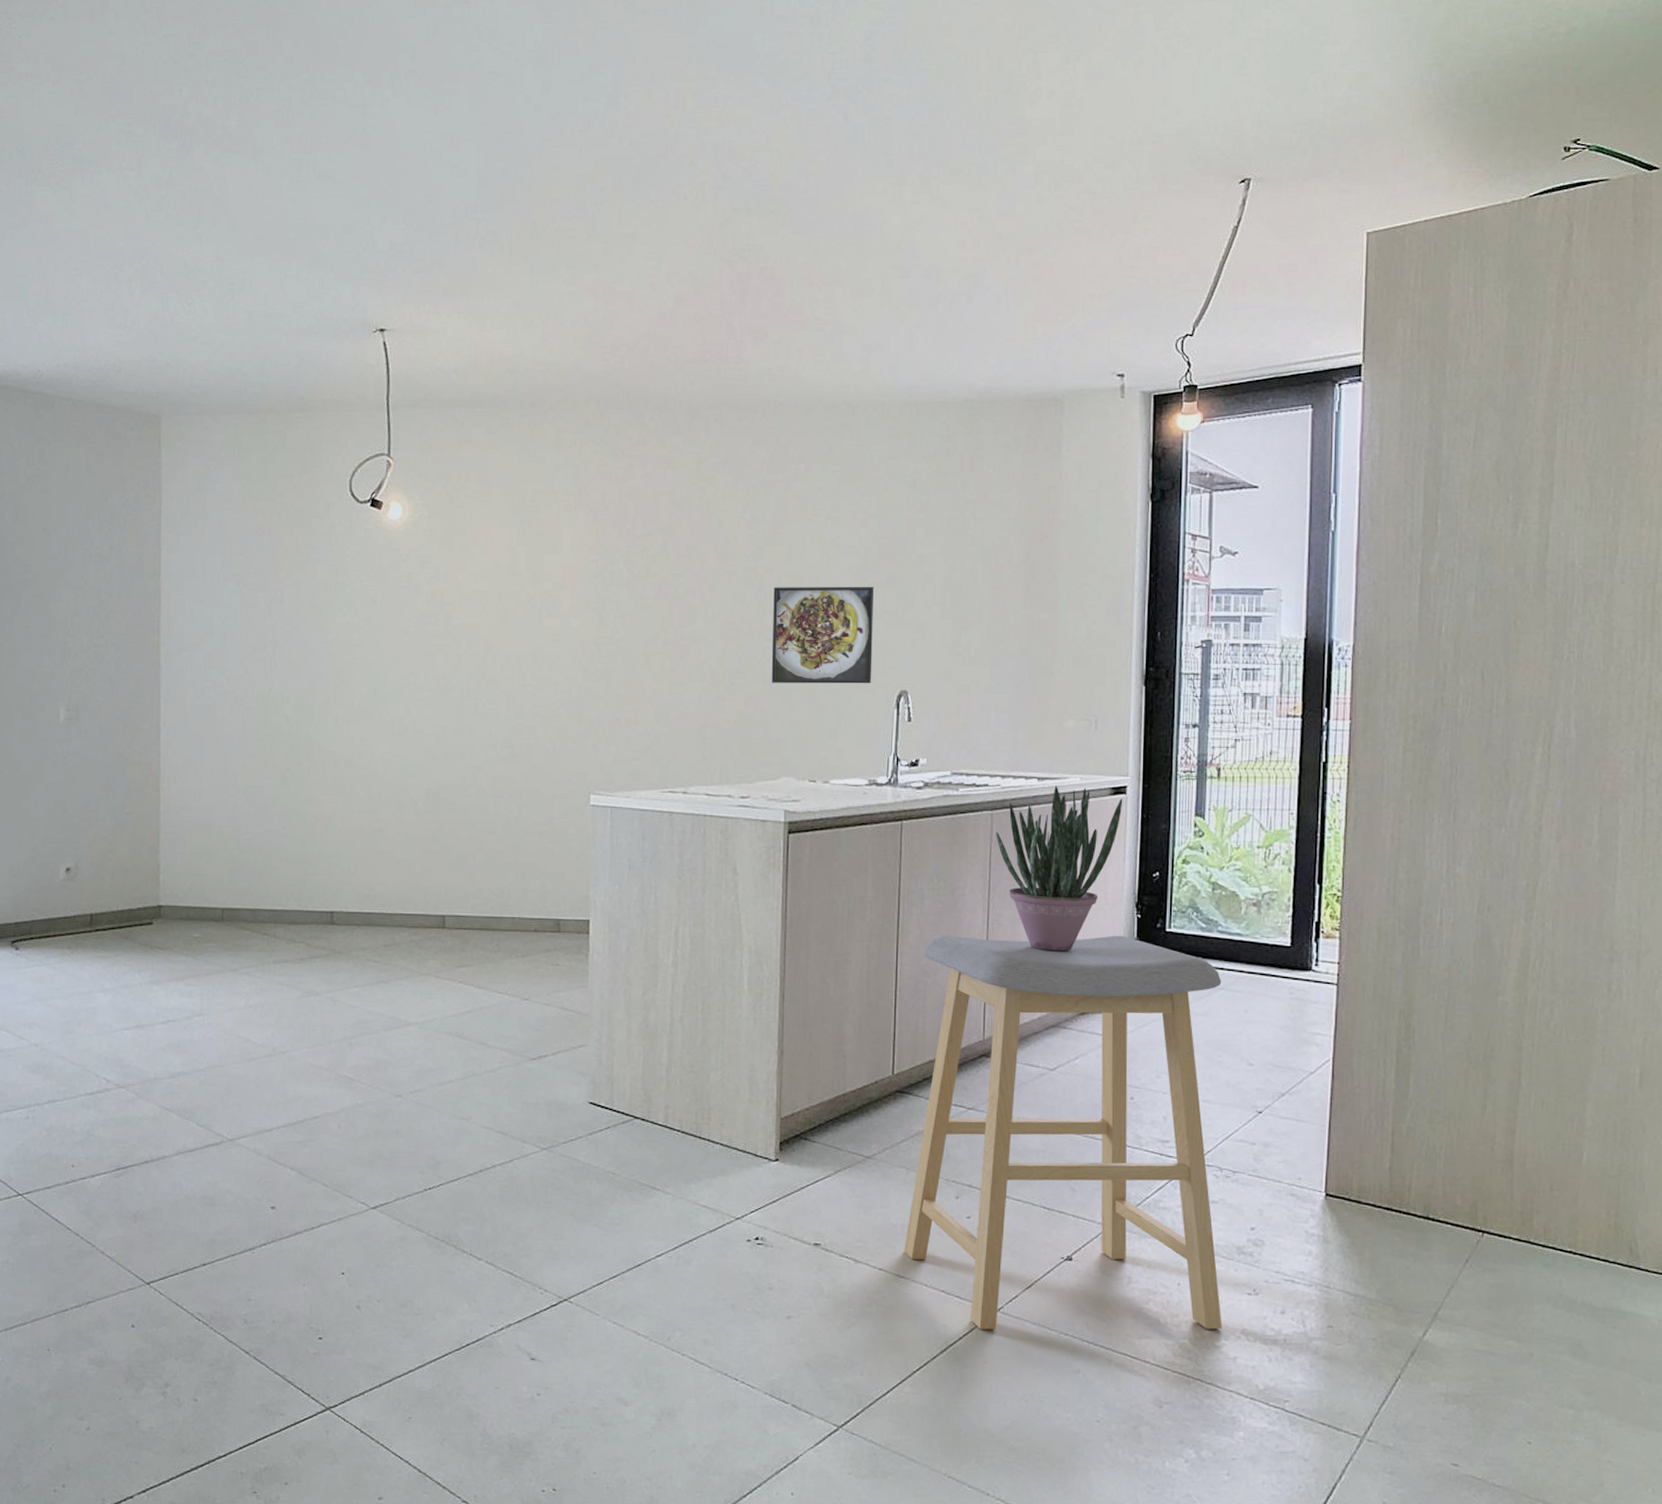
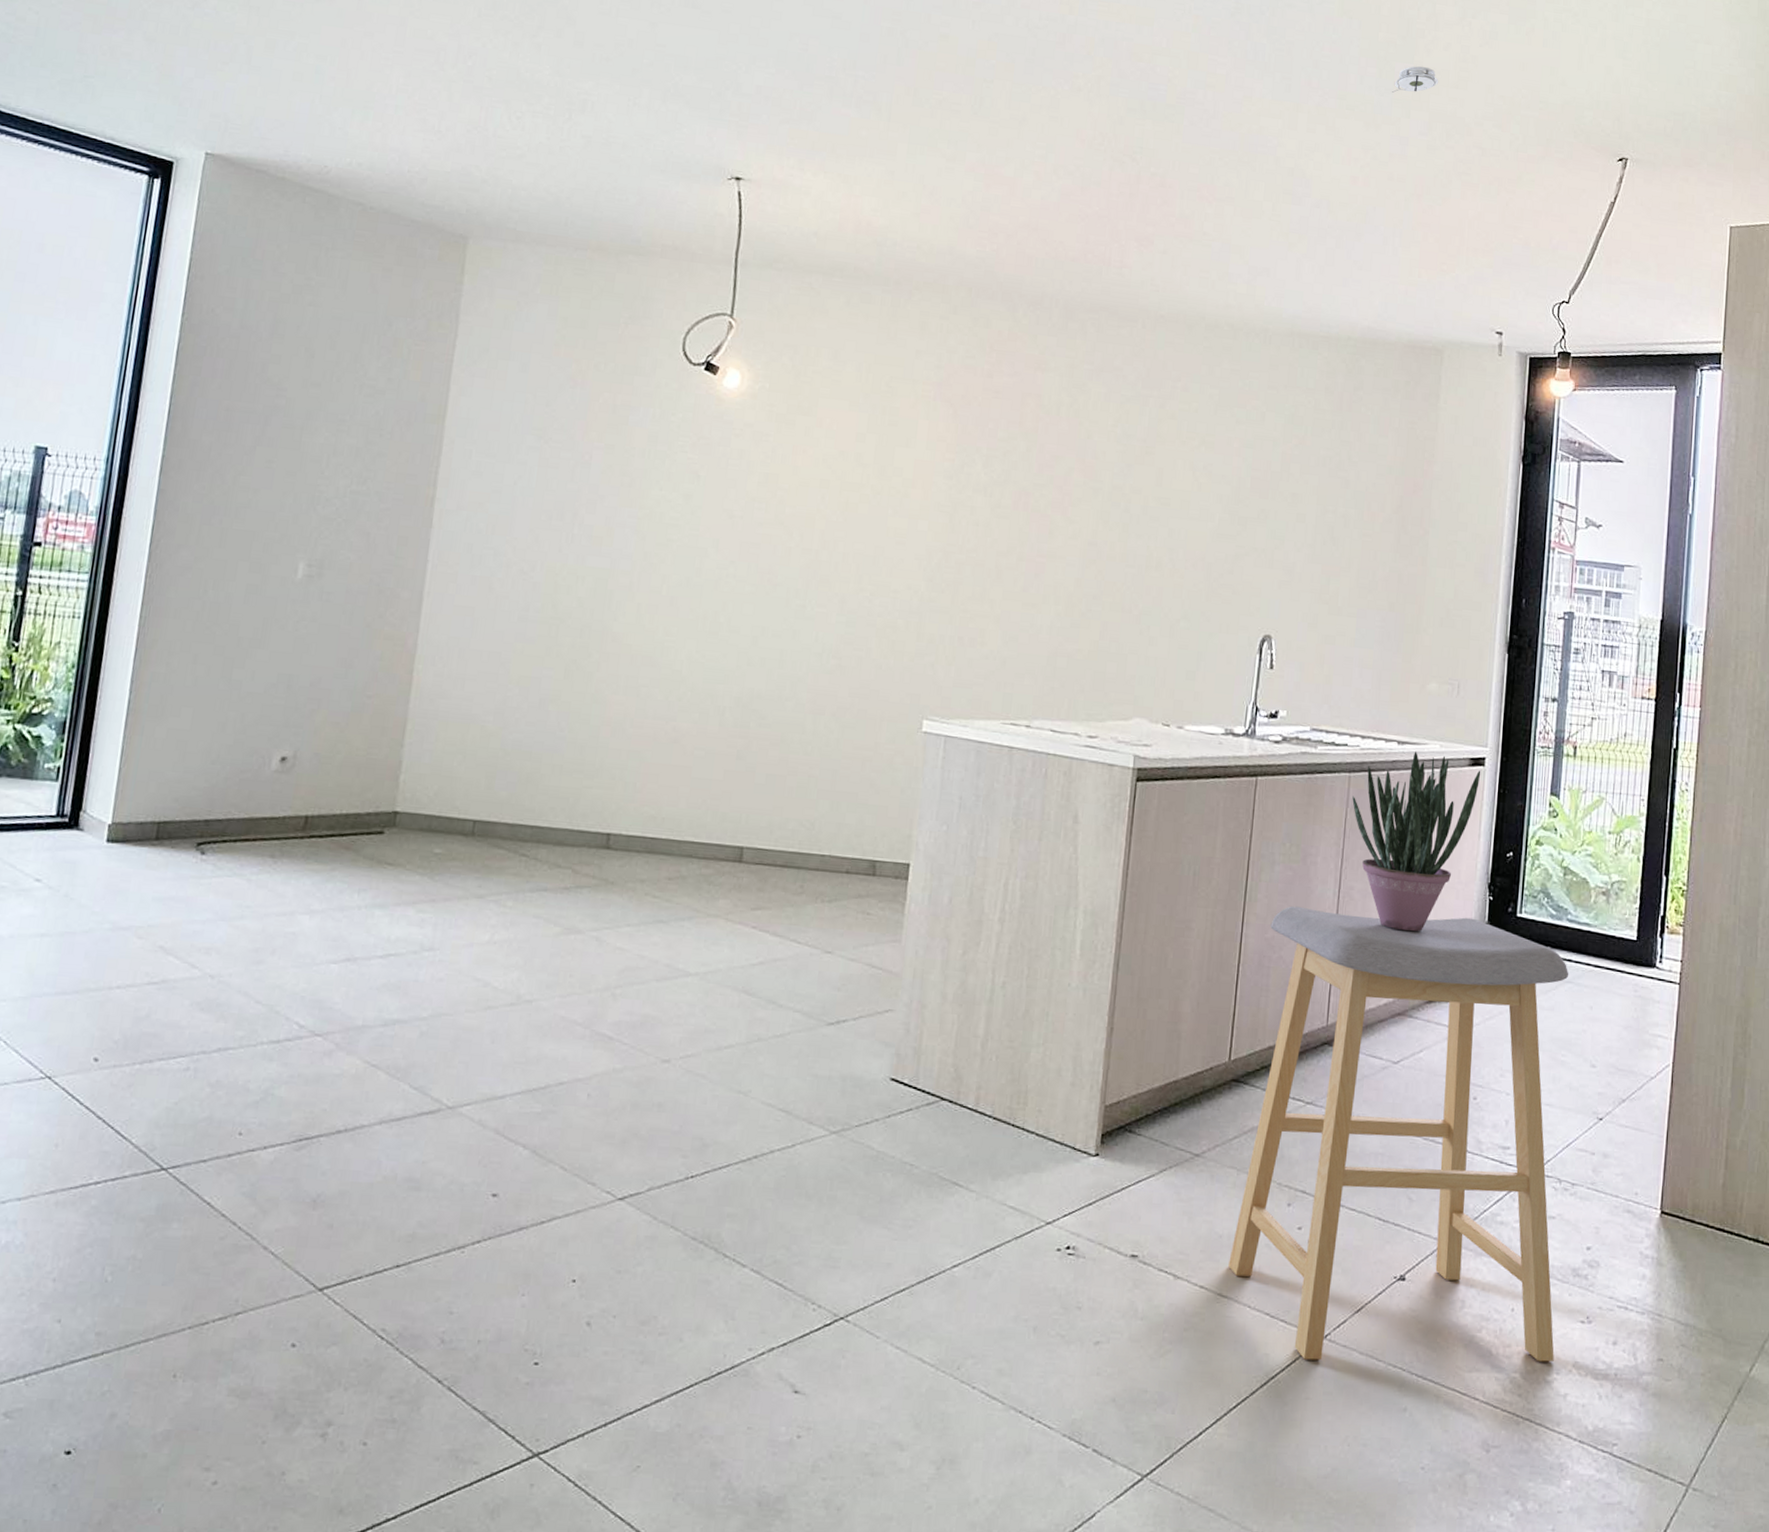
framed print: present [771,586,875,684] -> none [1130,510,1245,625]
smoke detector: none [996,118,1044,150] -> present [1392,66,1439,93]

